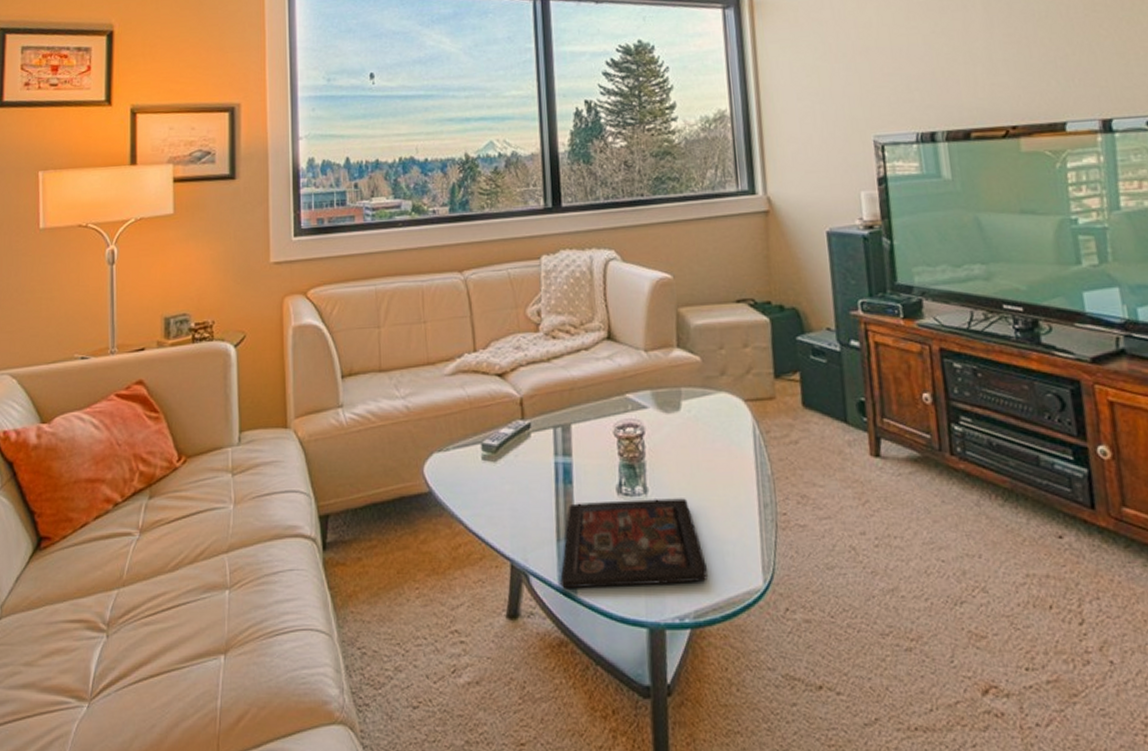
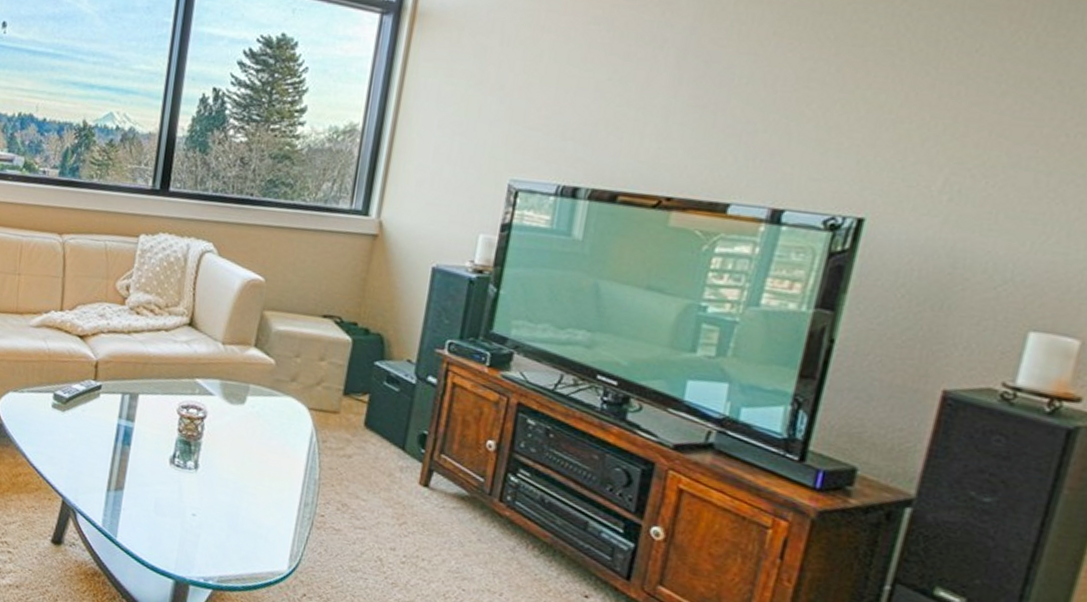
decorative tray: present [560,498,708,589] -> none [103,462,239,555]

